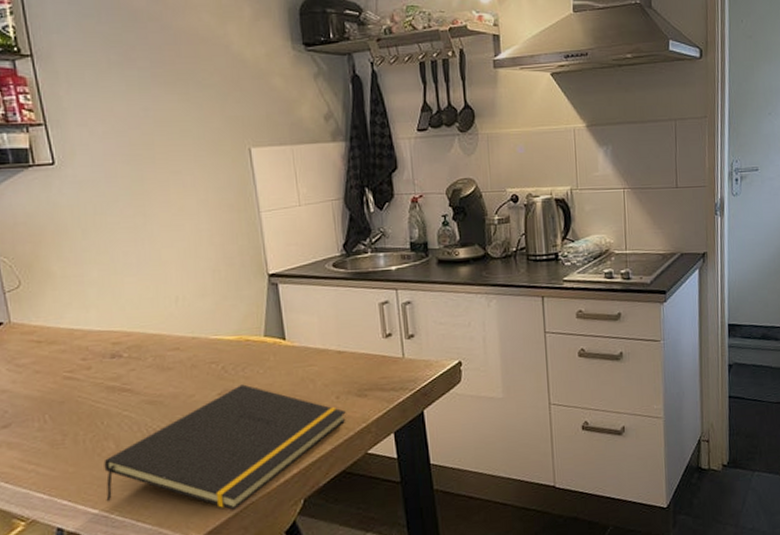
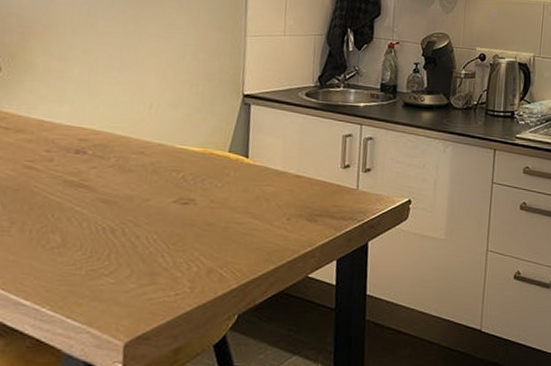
notepad: present [103,384,346,510] -> none [40,195,294,317]

